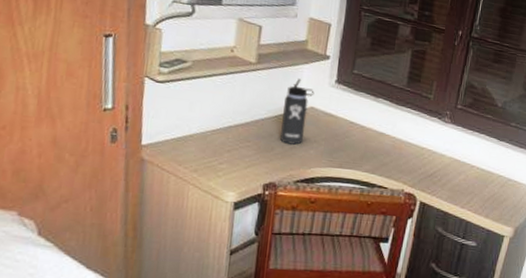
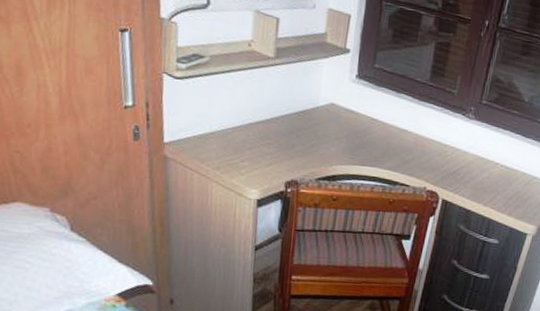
thermos bottle: present [280,78,315,145] -> none [301,73,335,142]

